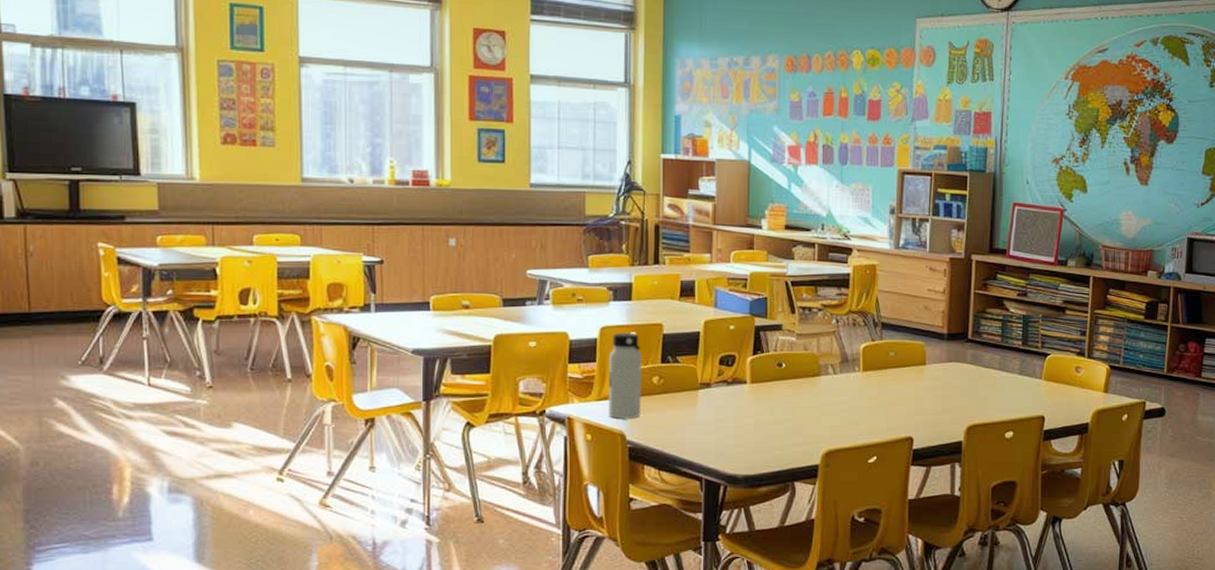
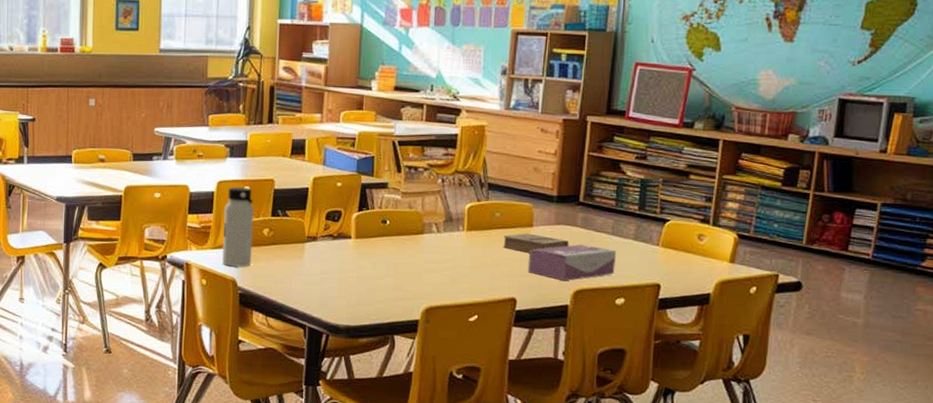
book: none [897,371,961,391] -> present [502,233,570,253]
tissue box: none [922,381,1004,418] -> present [527,244,616,281]

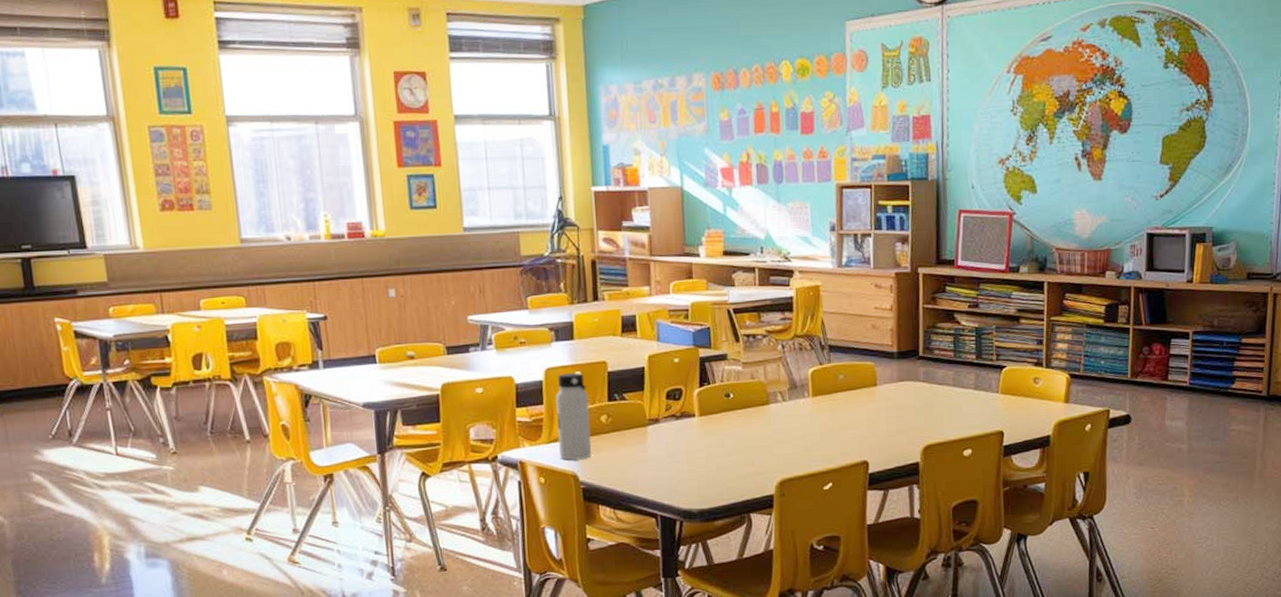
book: present [502,233,570,253] -> none [849,393,914,413]
tissue box: present [527,244,616,281] -> none [875,399,960,438]

